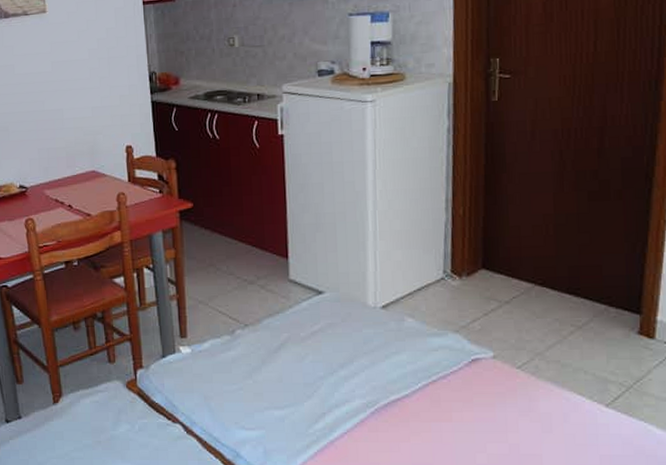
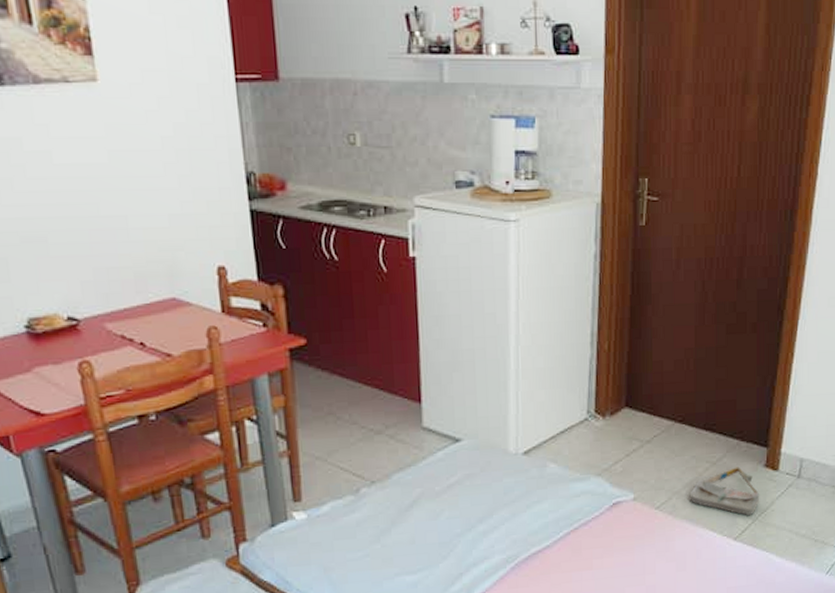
bag: none [552,332,634,383] -> present [688,466,760,516]

